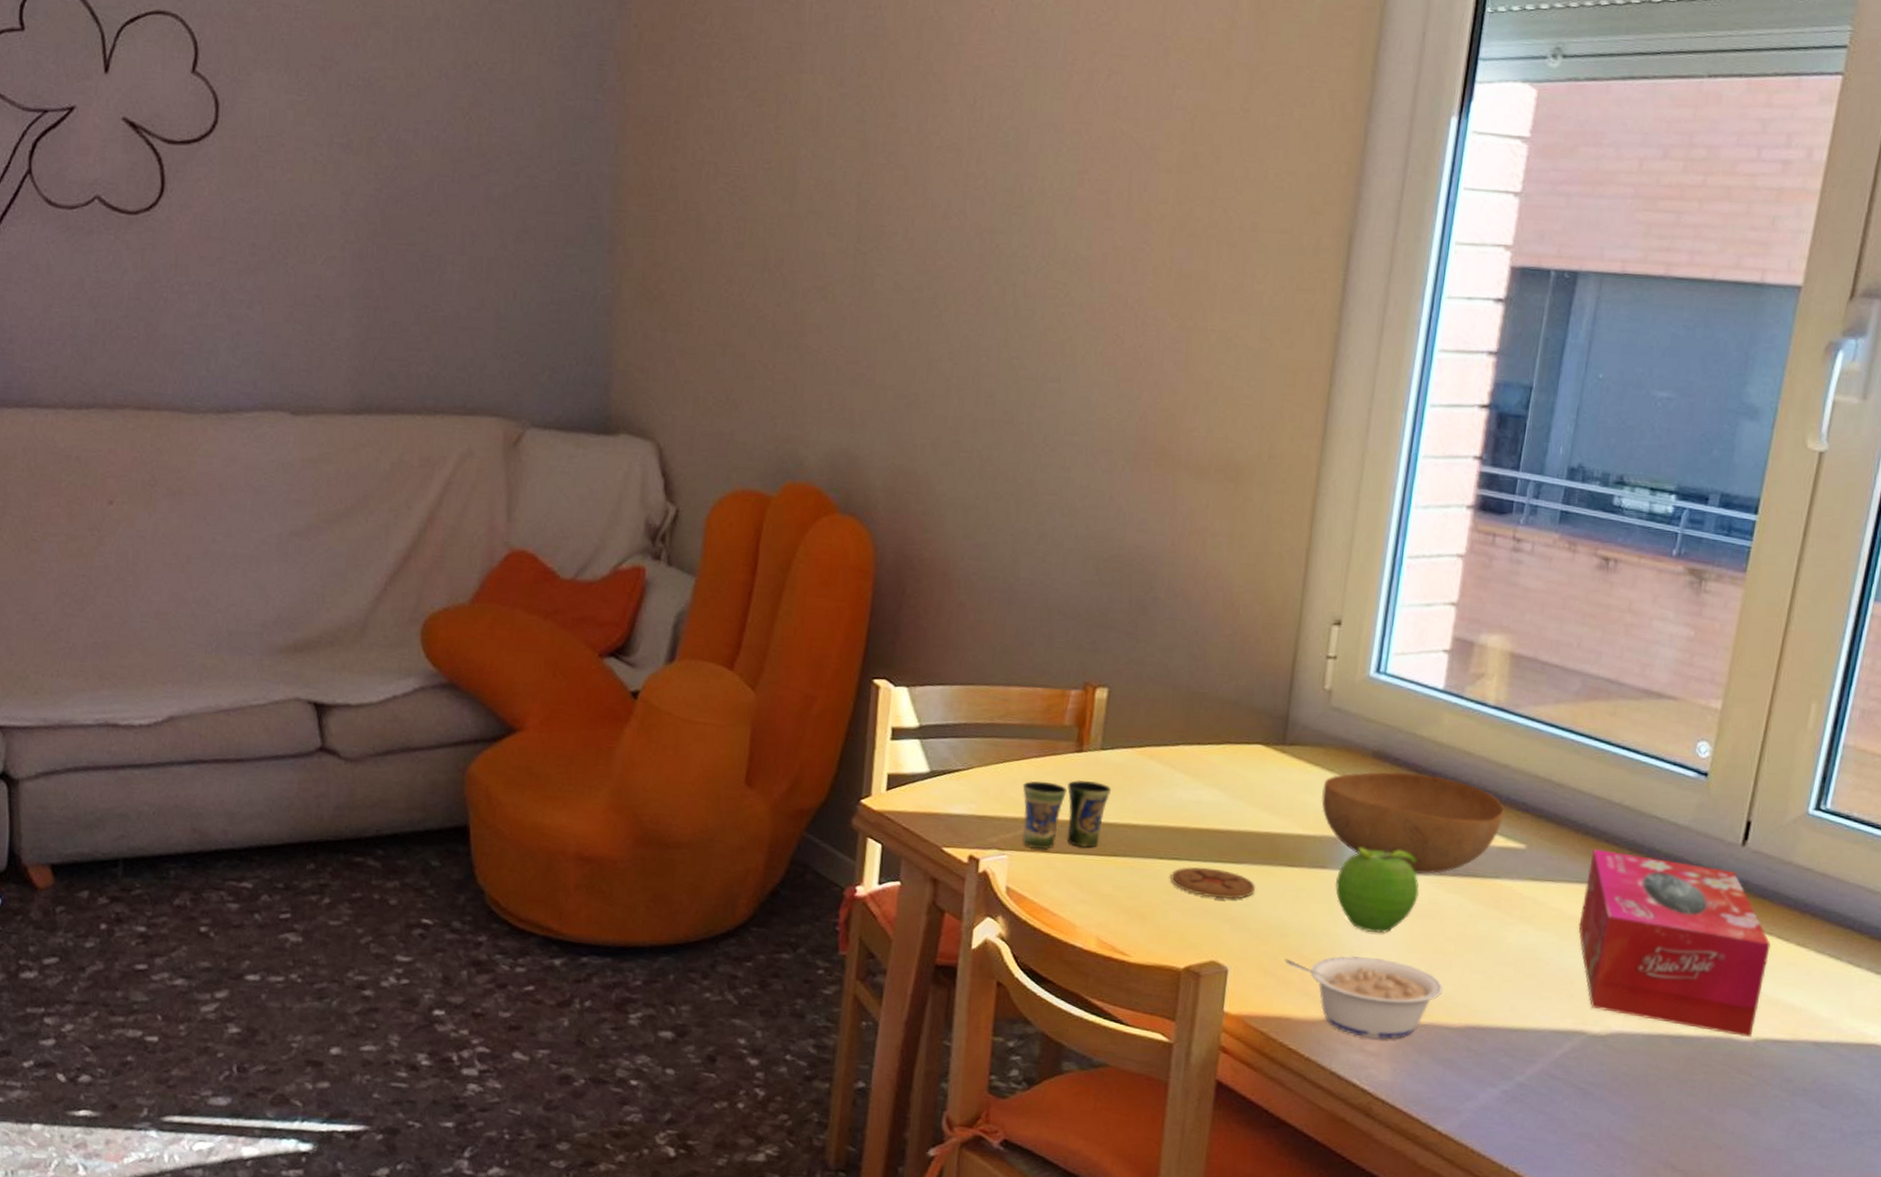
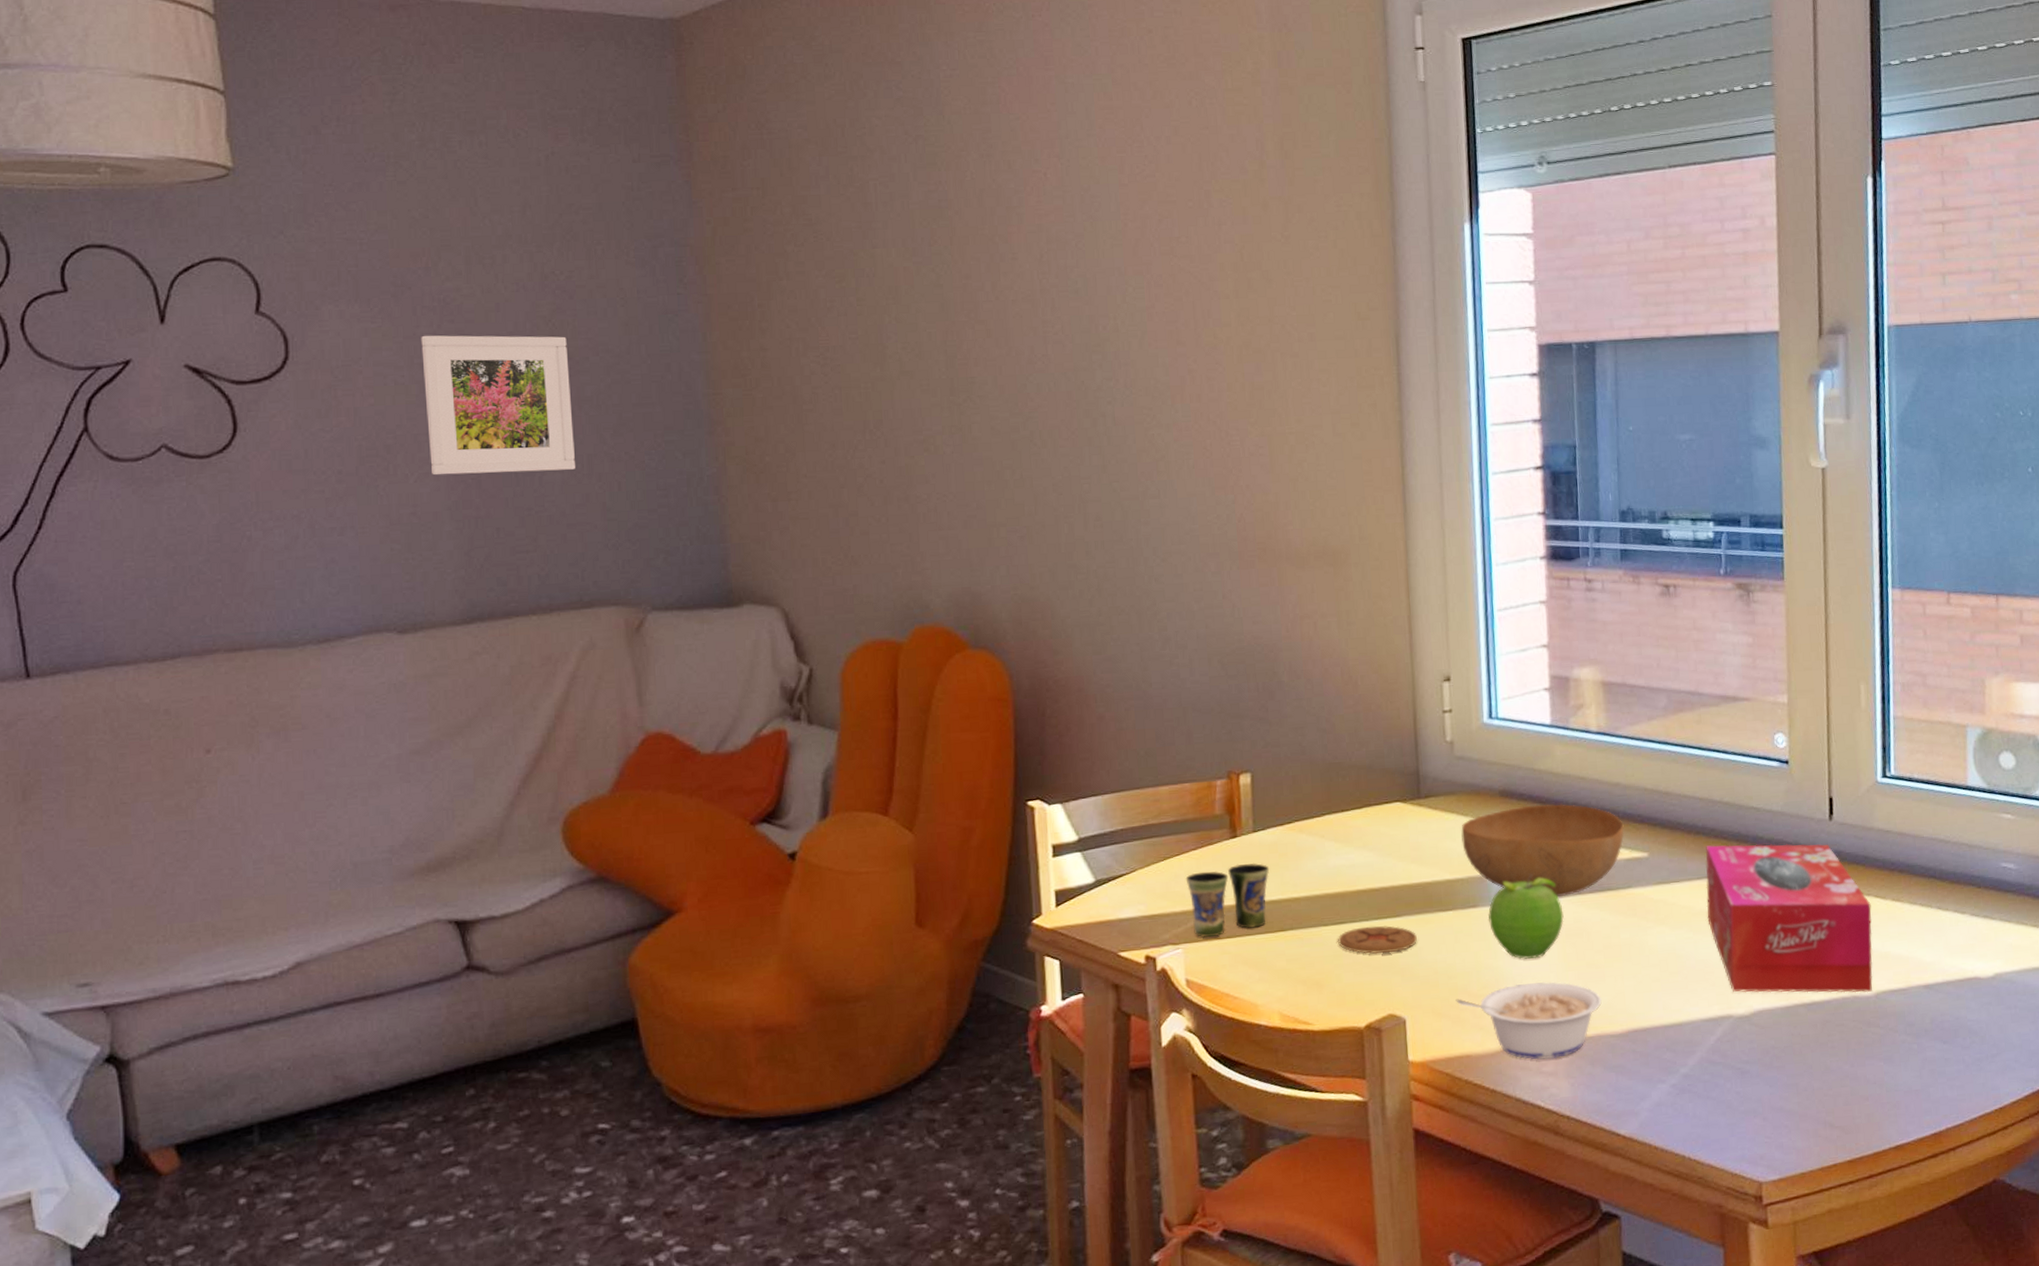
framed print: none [338,114,482,272] -> present [421,335,575,476]

